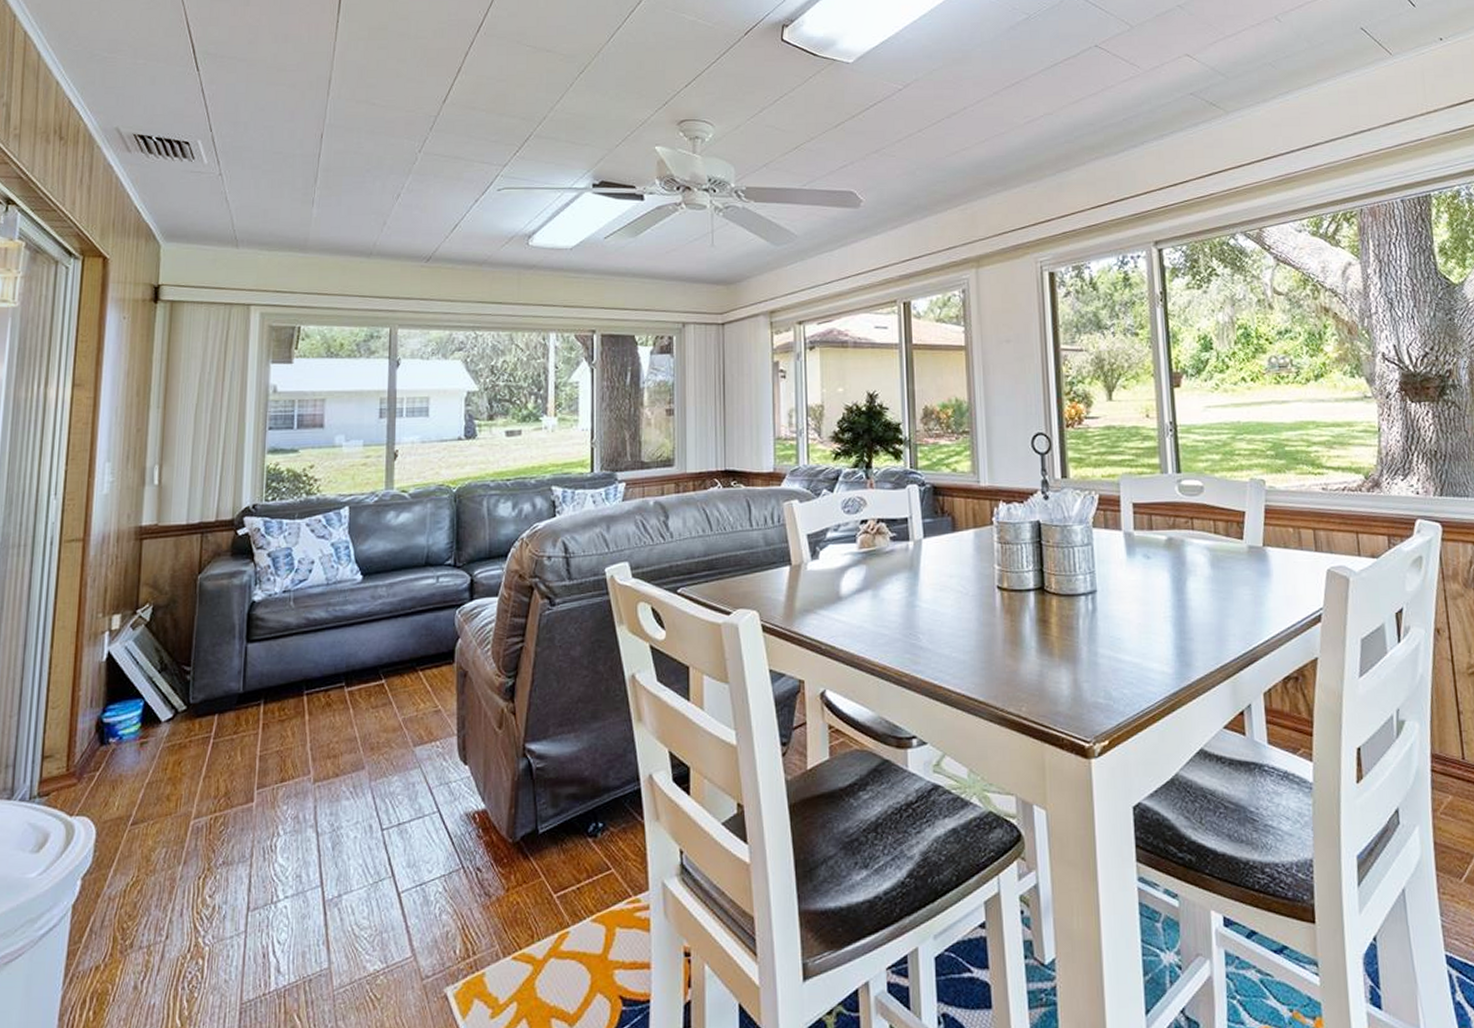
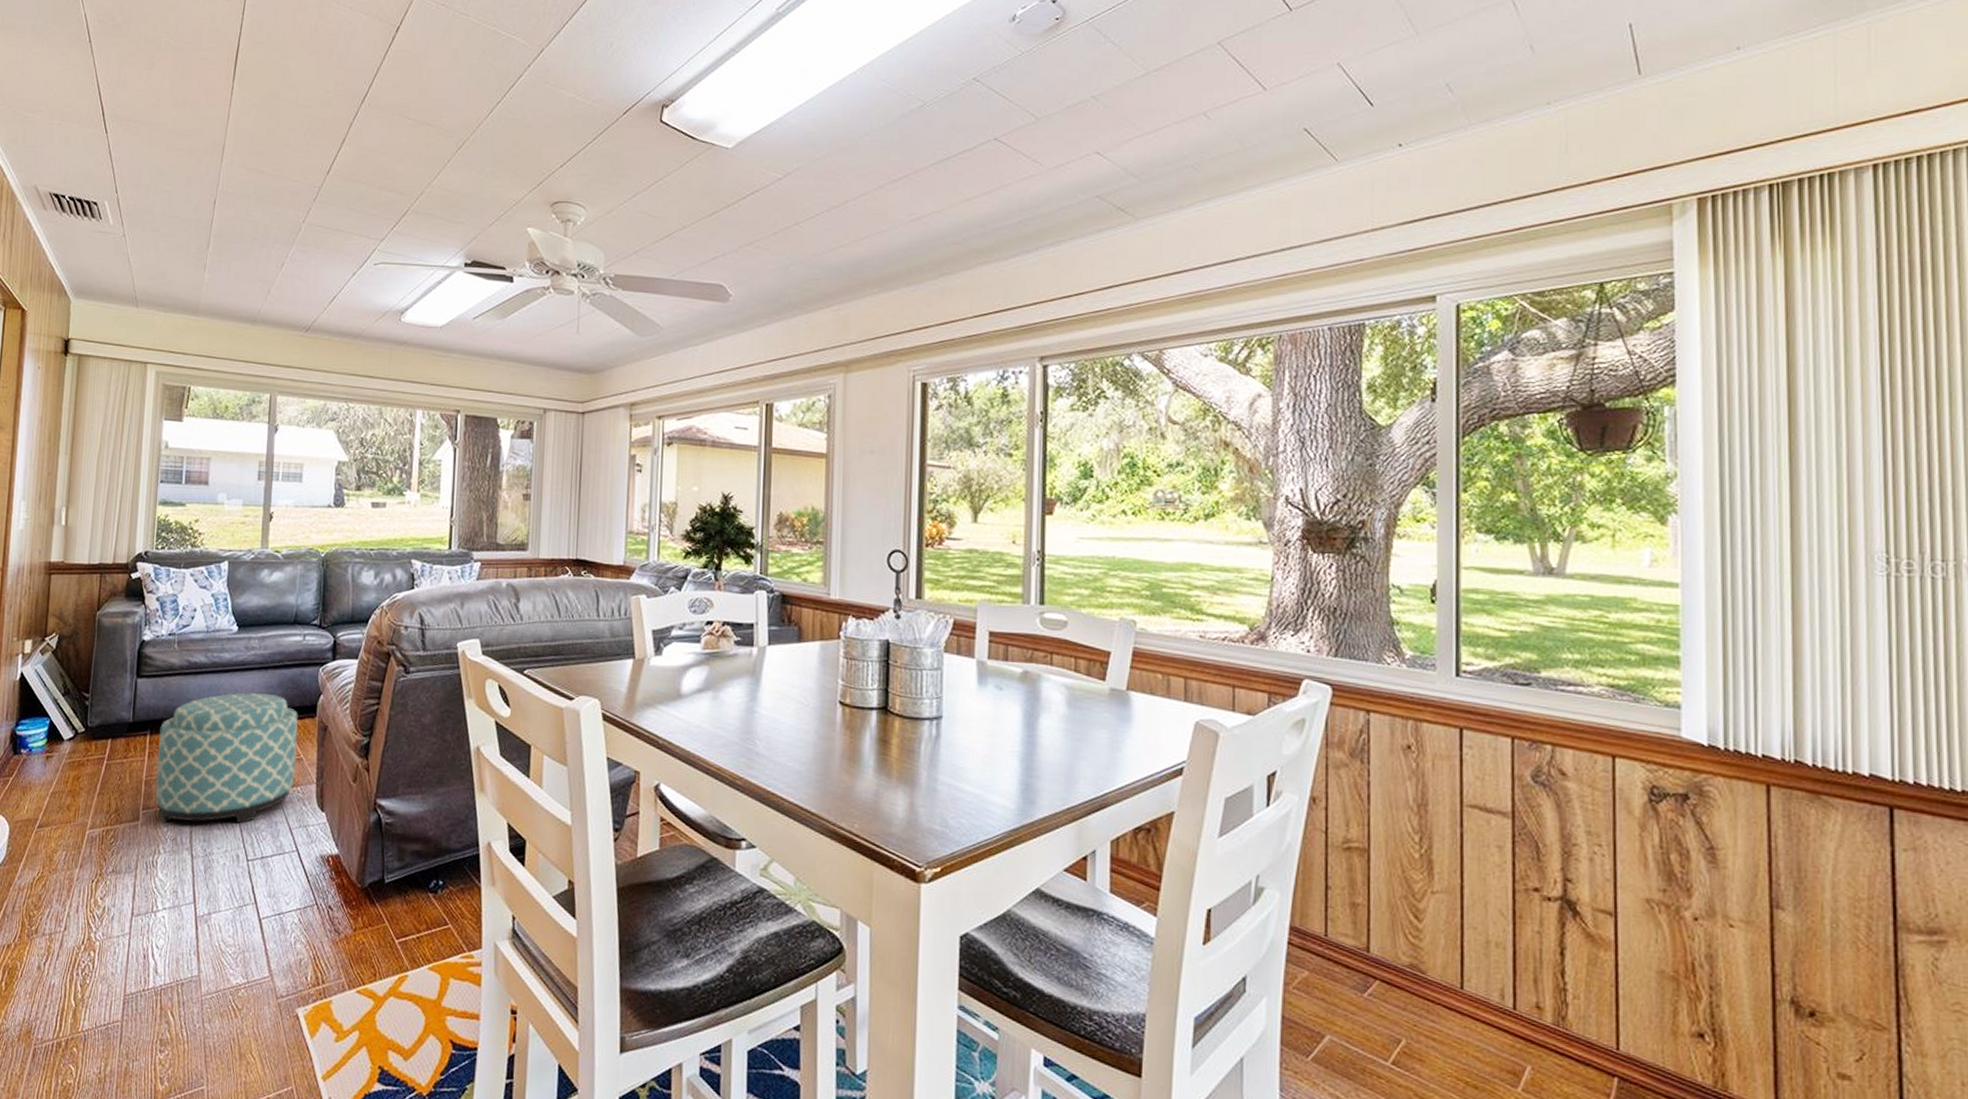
ottoman: none [272,644,435,801] -> present [155,693,299,824]

